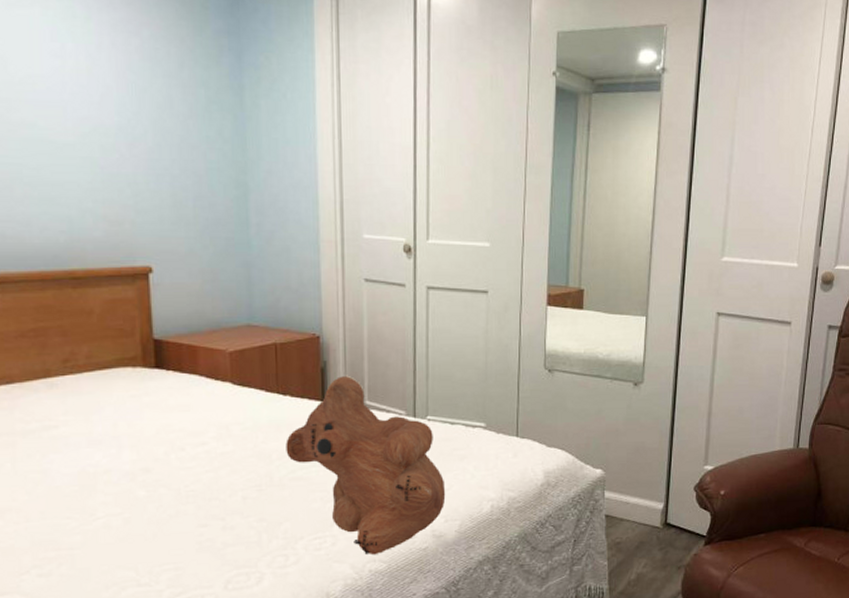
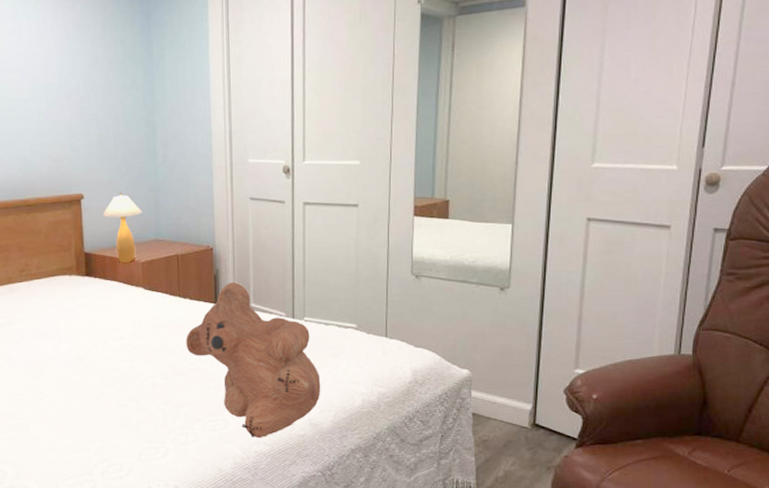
table lamp: none [178,265,232,354] -> present [103,191,143,264]

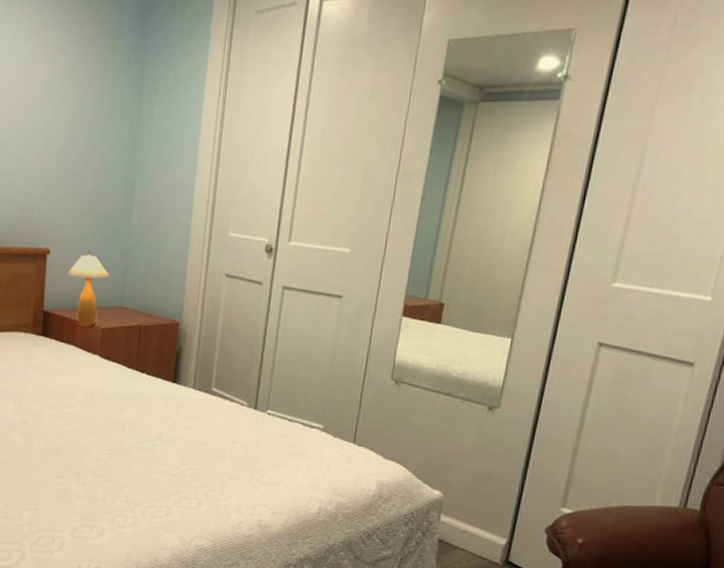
teddy bear: present [186,282,321,439] -> none [137,362,276,533]

